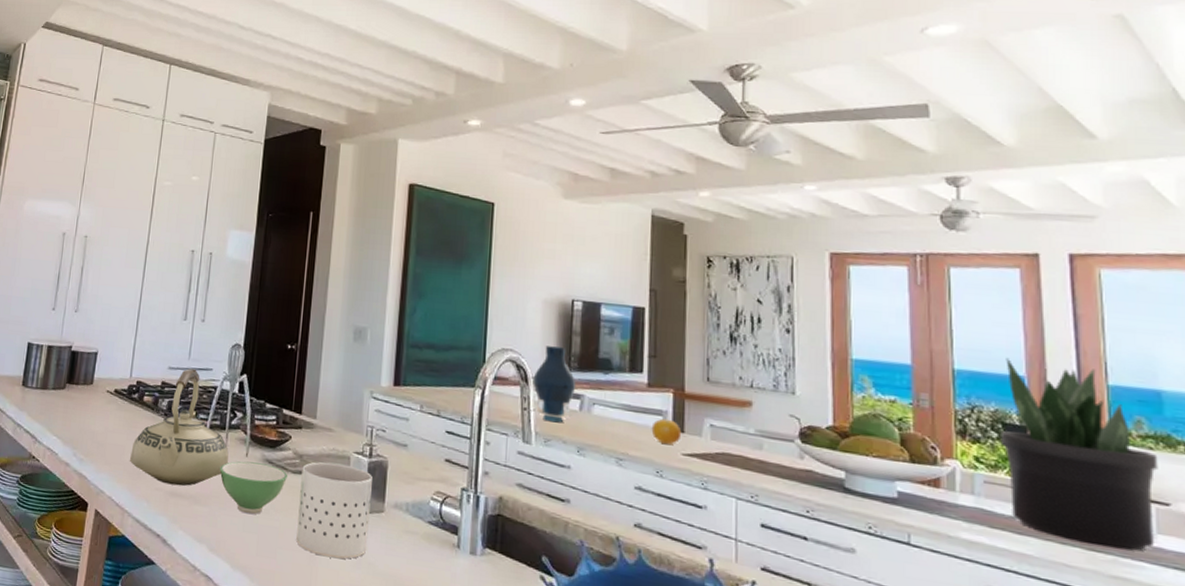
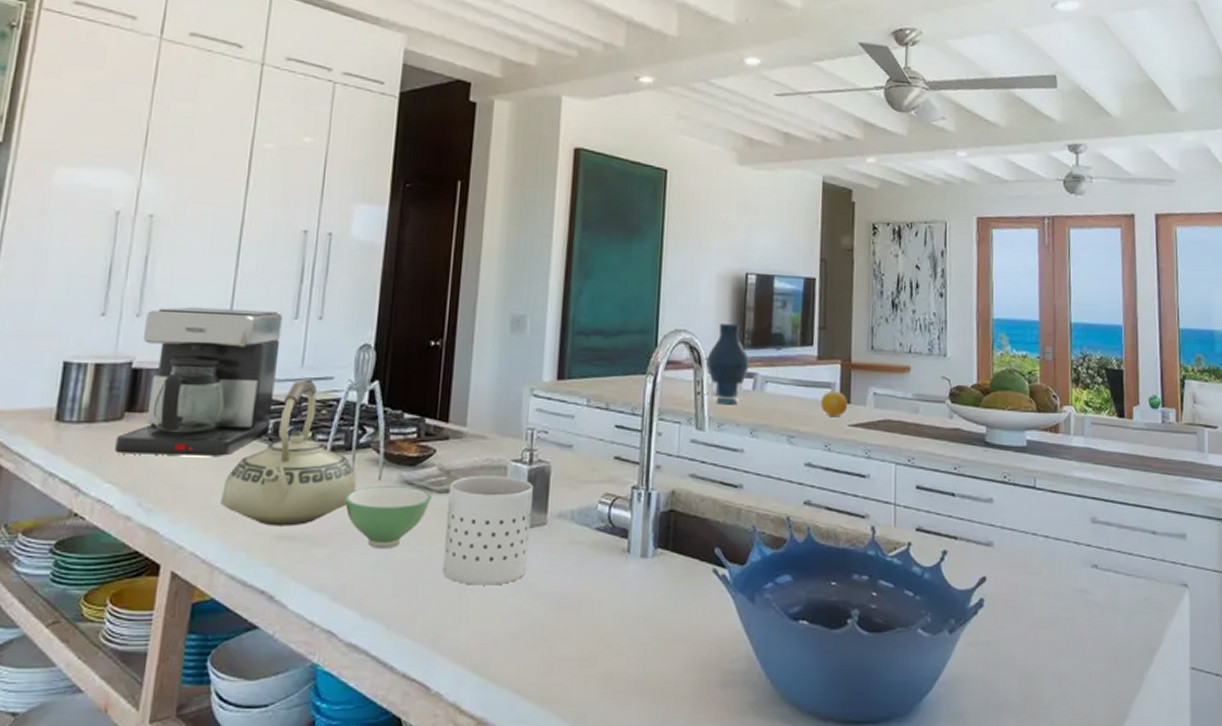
coffee maker: none [59,306,175,424] -> present [115,306,283,456]
planter: present [1002,357,1158,550] -> none [1105,309,1211,470]

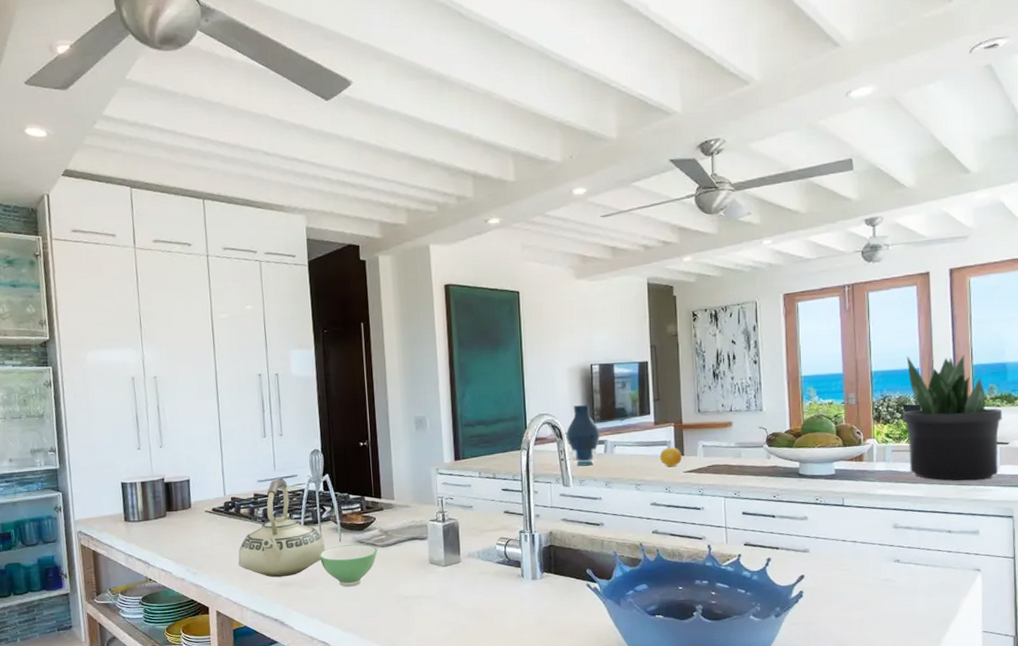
coffee maker: present [115,306,283,456] -> none [164,434,261,539]
mug: present [443,475,533,585] -> none [389,531,451,607]
planter: none [1105,309,1211,470] -> present [903,354,1003,481]

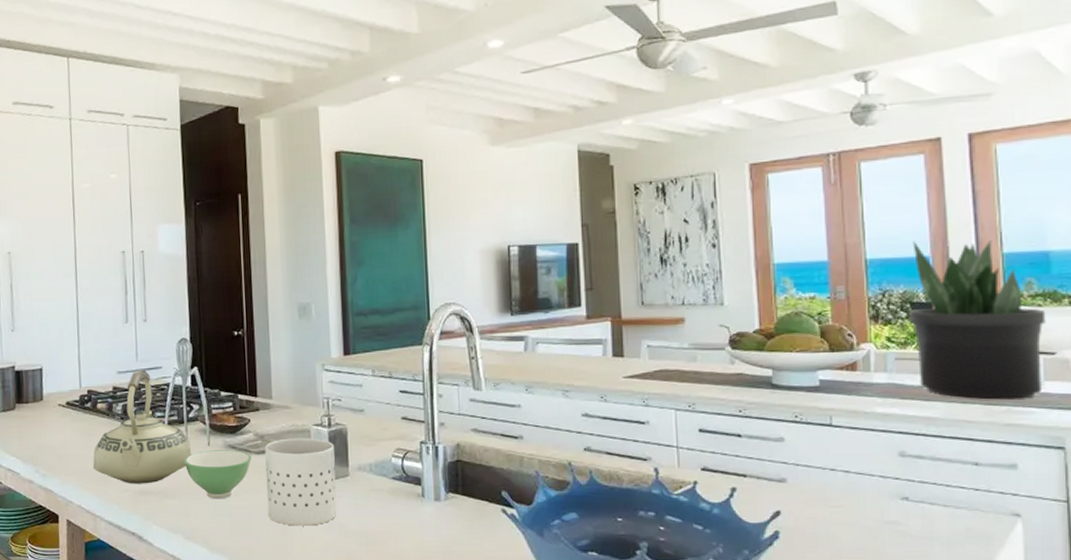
mug: none [389,531,451,607] -> present [265,438,337,526]
vase: present [566,405,600,466] -> none [477,293,520,367]
fruit: present [659,447,682,466] -> none [593,346,622,370]

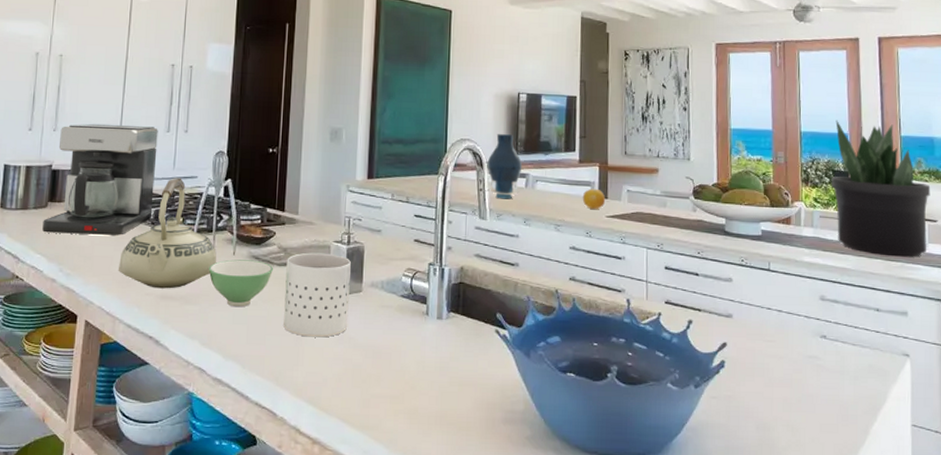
coffee maker: none [13,318,120,435] -> present [42,123,158,235]
vase: none [477,293,520,367] -> present [487,134,523,200]
fruit: none [593,346,622,370] -> present [582,188,606,209]

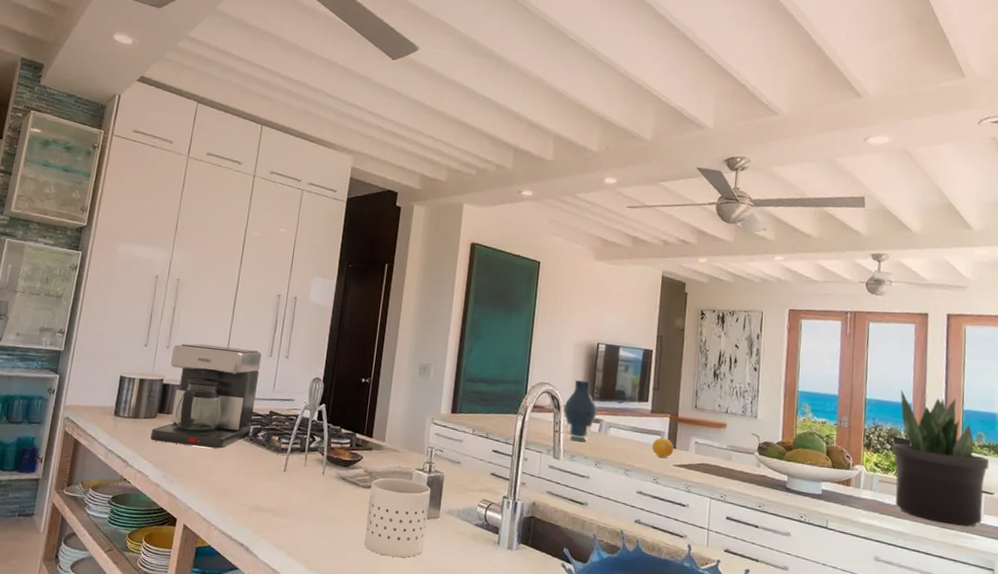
teakettle: present [117,178,217,289] -> none [216,399,308,502]
bowl: present [208,259,274,308] -> none [298,478,359,524]

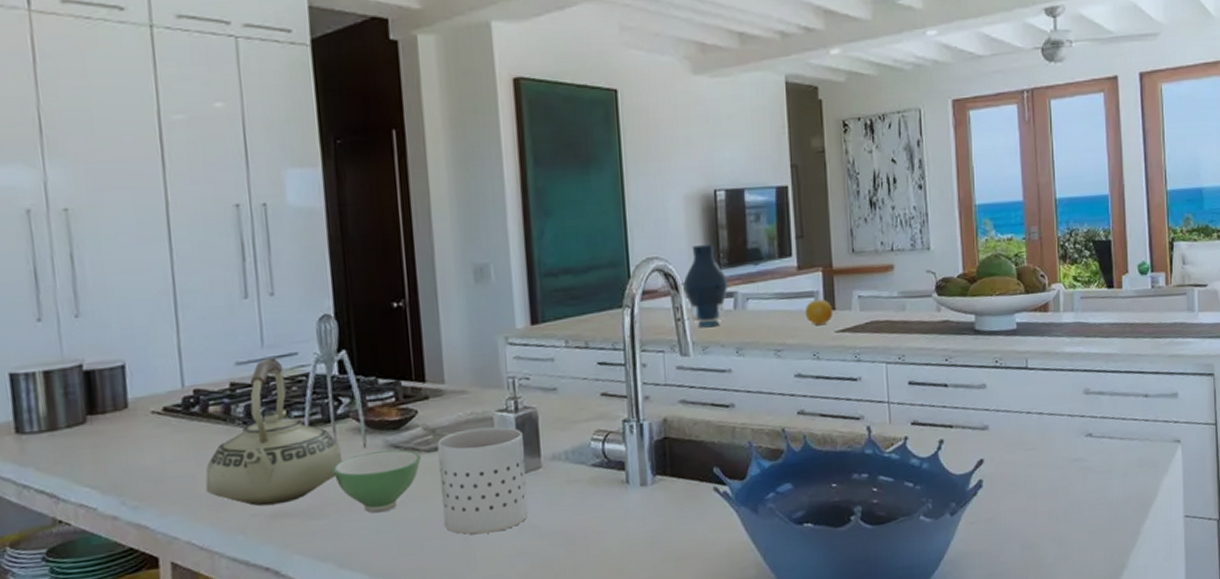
coffee maker: present [150,343,262,449] -> none [83,294,241,458]
teakettle: none [216,399,308,502] -> present [205,357,342,507]
bowl: none [298,478,359,524] -> present [332,449,422,513]
planter: present [893,390,990,526] -> none [1093,178,1200,333]

